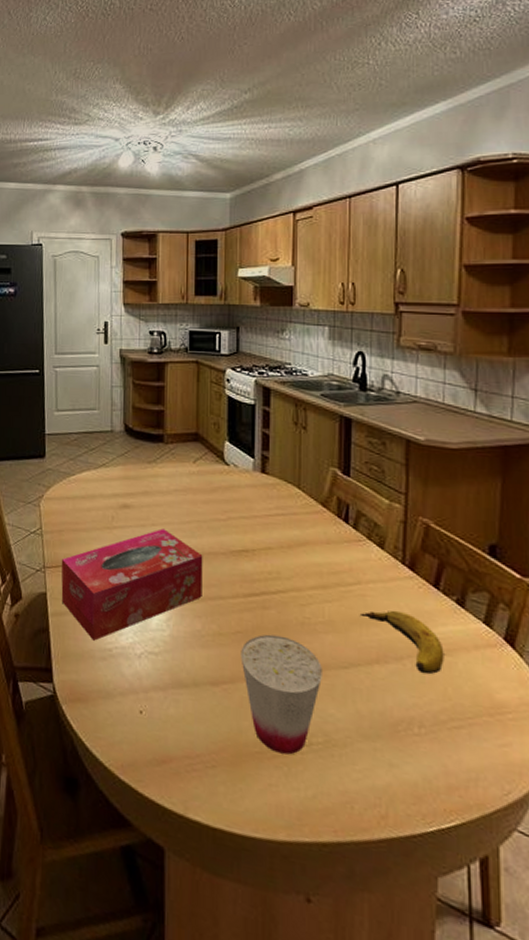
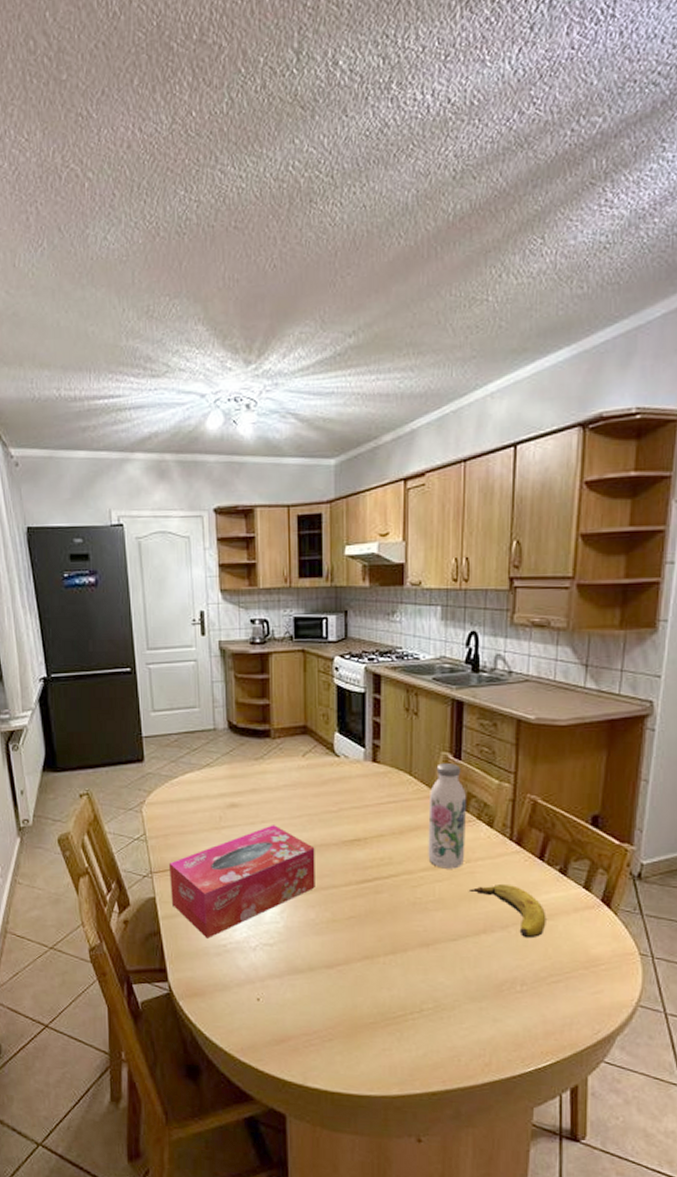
cup: present [240,634,324,755] -> none [354,916,434,1022]
water bottle: none [317,479,356,590] -> present [428,763,466,869]

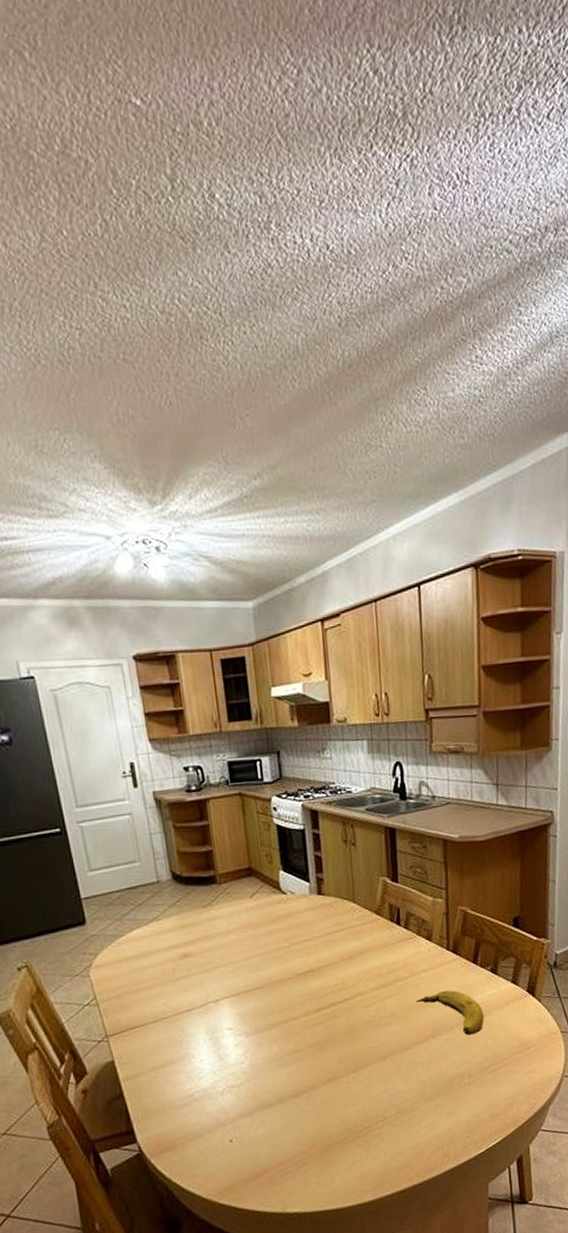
tissue box: present [168,825,315,939] -> none [124,968,276,1092]
water bottle: present [428,763,466,869] -> none [373,887,410,985]

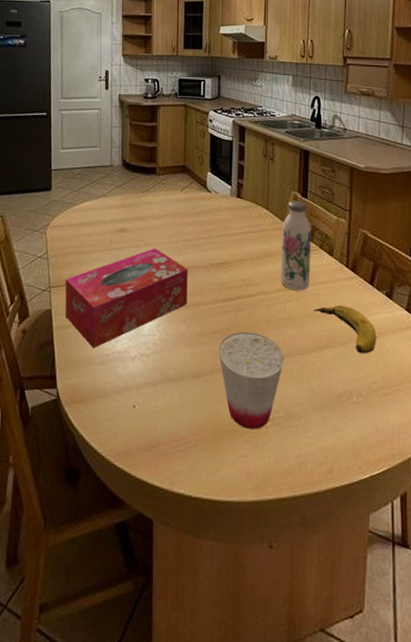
tissue box: none [124,968,276,1092] -> present [64,248,188,348]
cup: none [317,1037,391,1135] -> present [218,331,285,430]
water bottle: none [373,887,410,985] -> present [281,201,311,291]

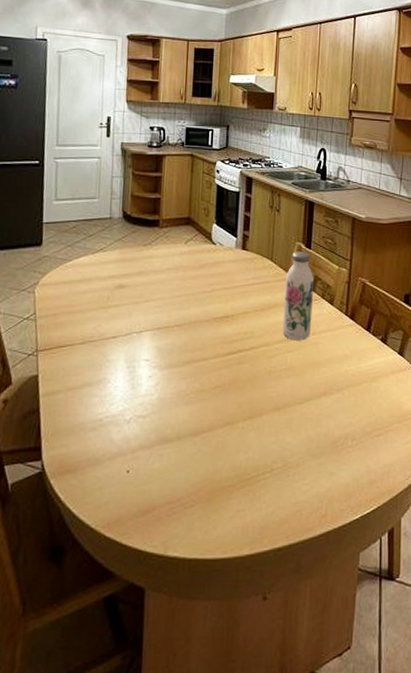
tissue box: present [64,248,188,348] -> none [53,304,190,414]
cup: present [218,331,285,430] -> none [218,385,284,483]
banana: present [313,304,377,354] -> none [313,352,372,399]

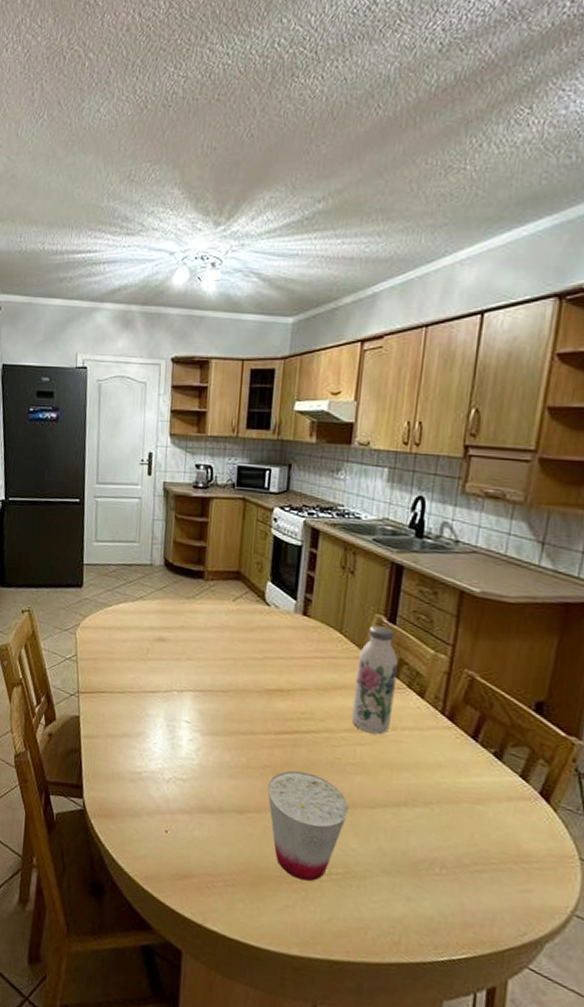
cup: none [218,385,284,483] -> present [267,770,350,882]

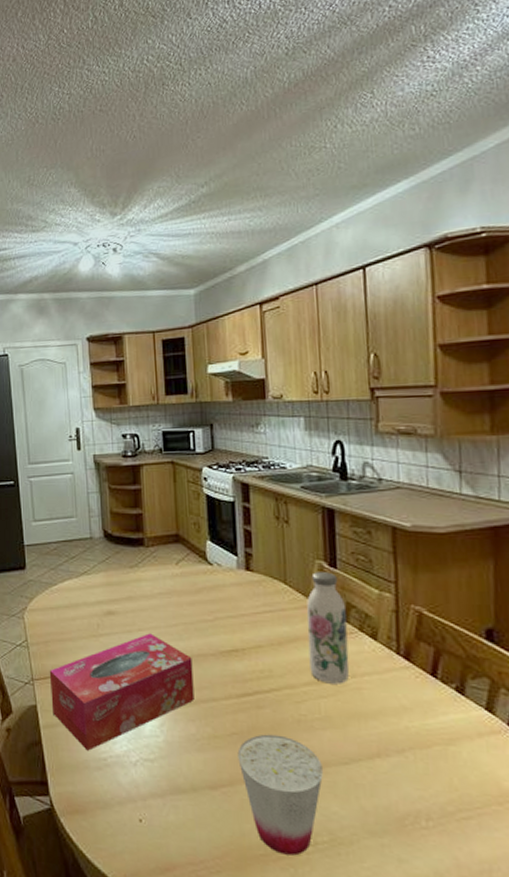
tissue box: none [93,663,237,764] -> present [49,633,195,751]

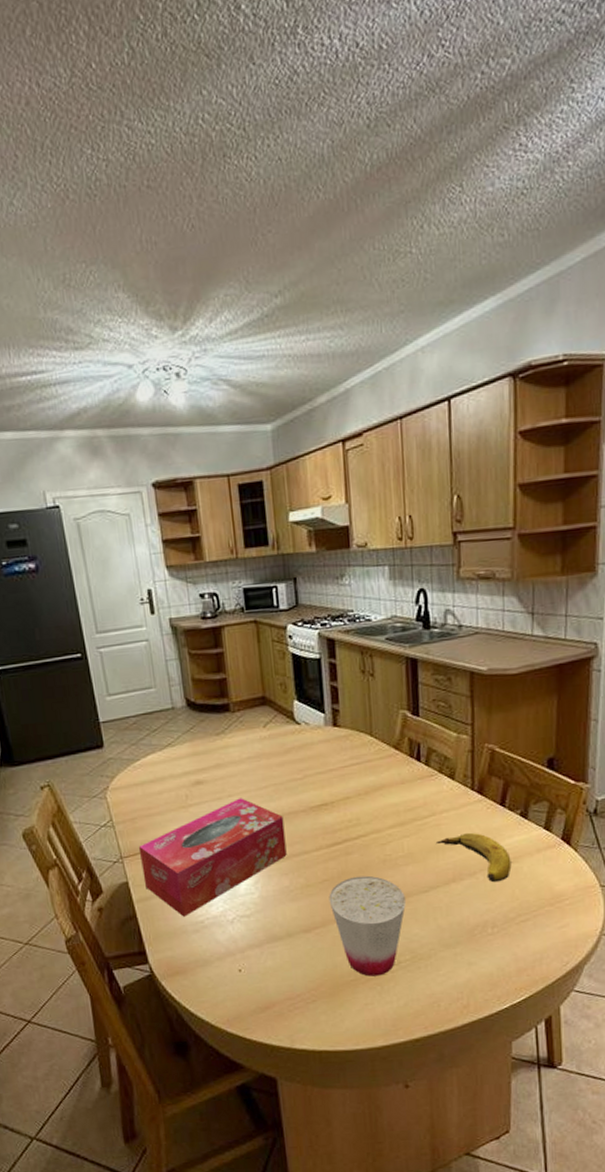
water bottle: present [306,572,350,684] -> none [391,720,430,824]
banana: none [356,702,448,766] -> present [435,832,512,883]

